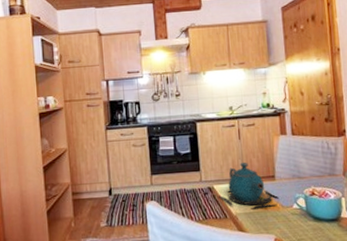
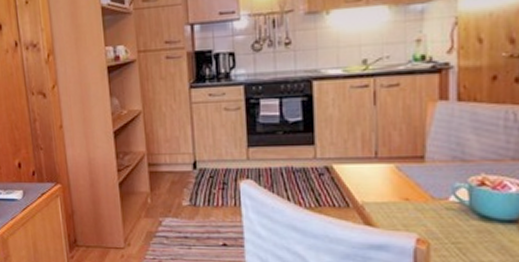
teapot: present [219,163,278,209] -> none [340,137,427,199]

